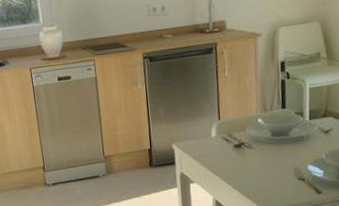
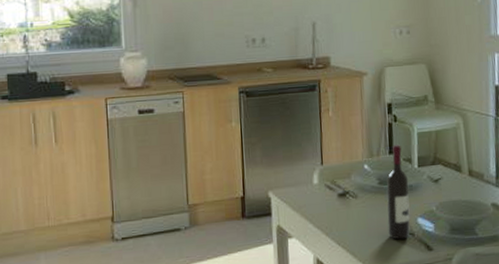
wine bottle: none [279,100,301,184] -> present [386,145,410,240]

